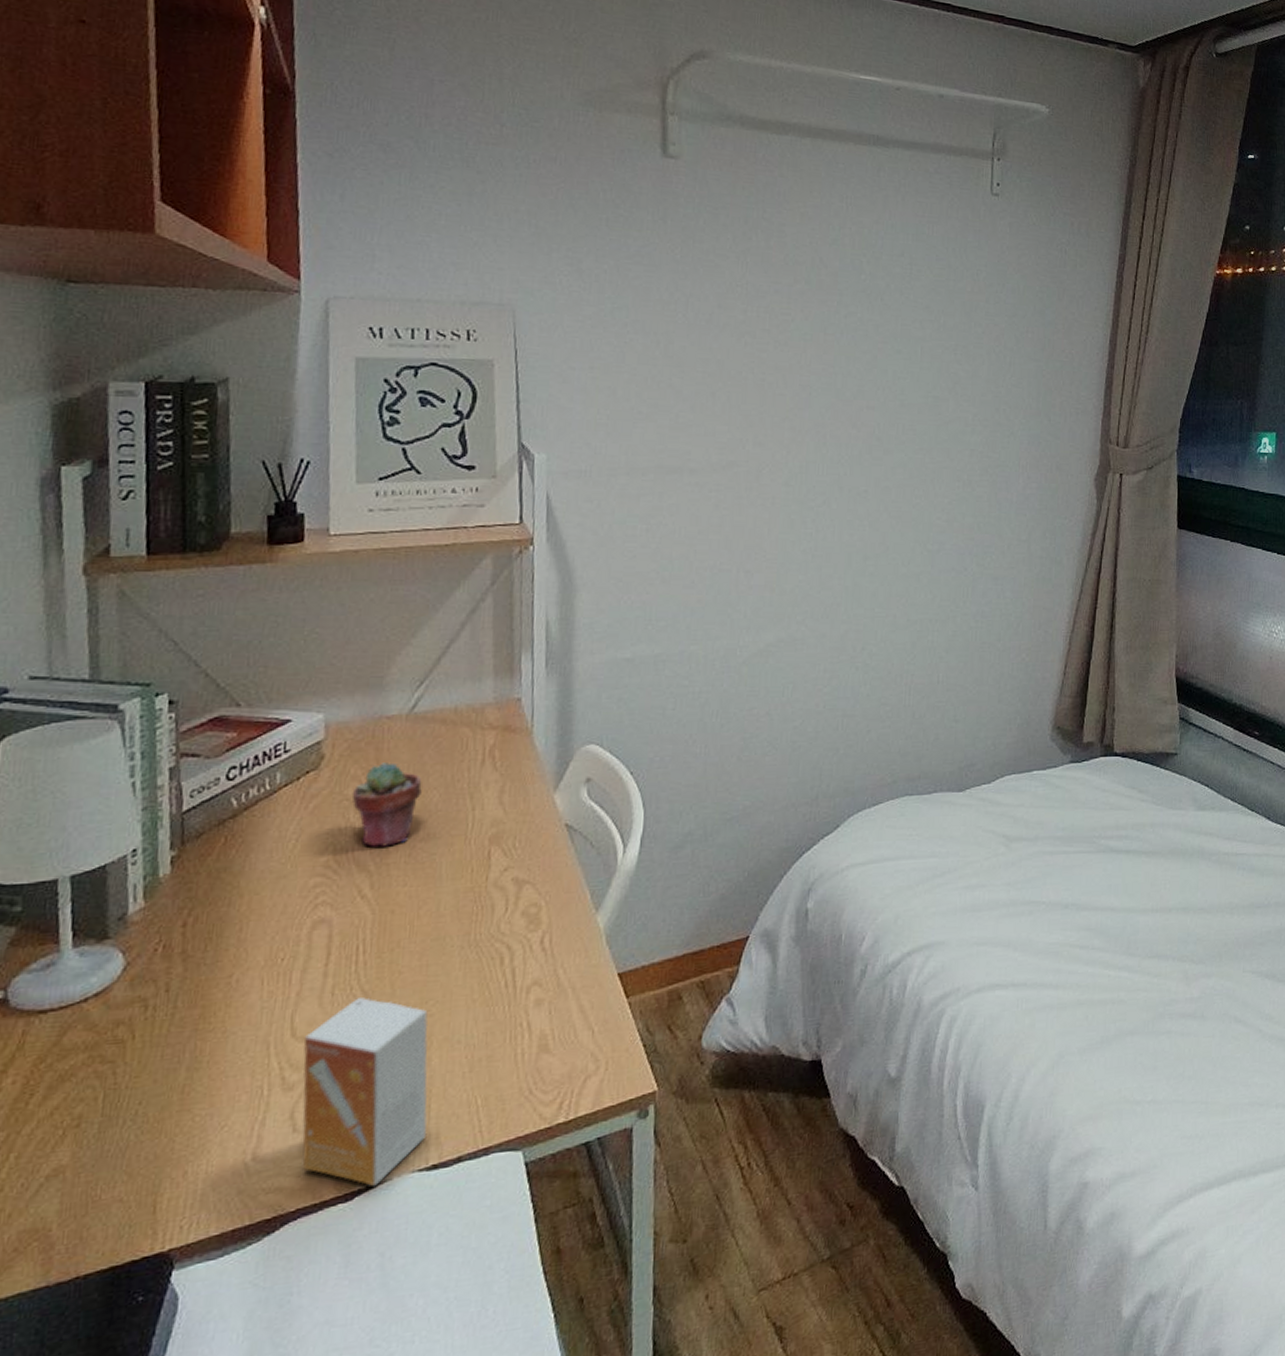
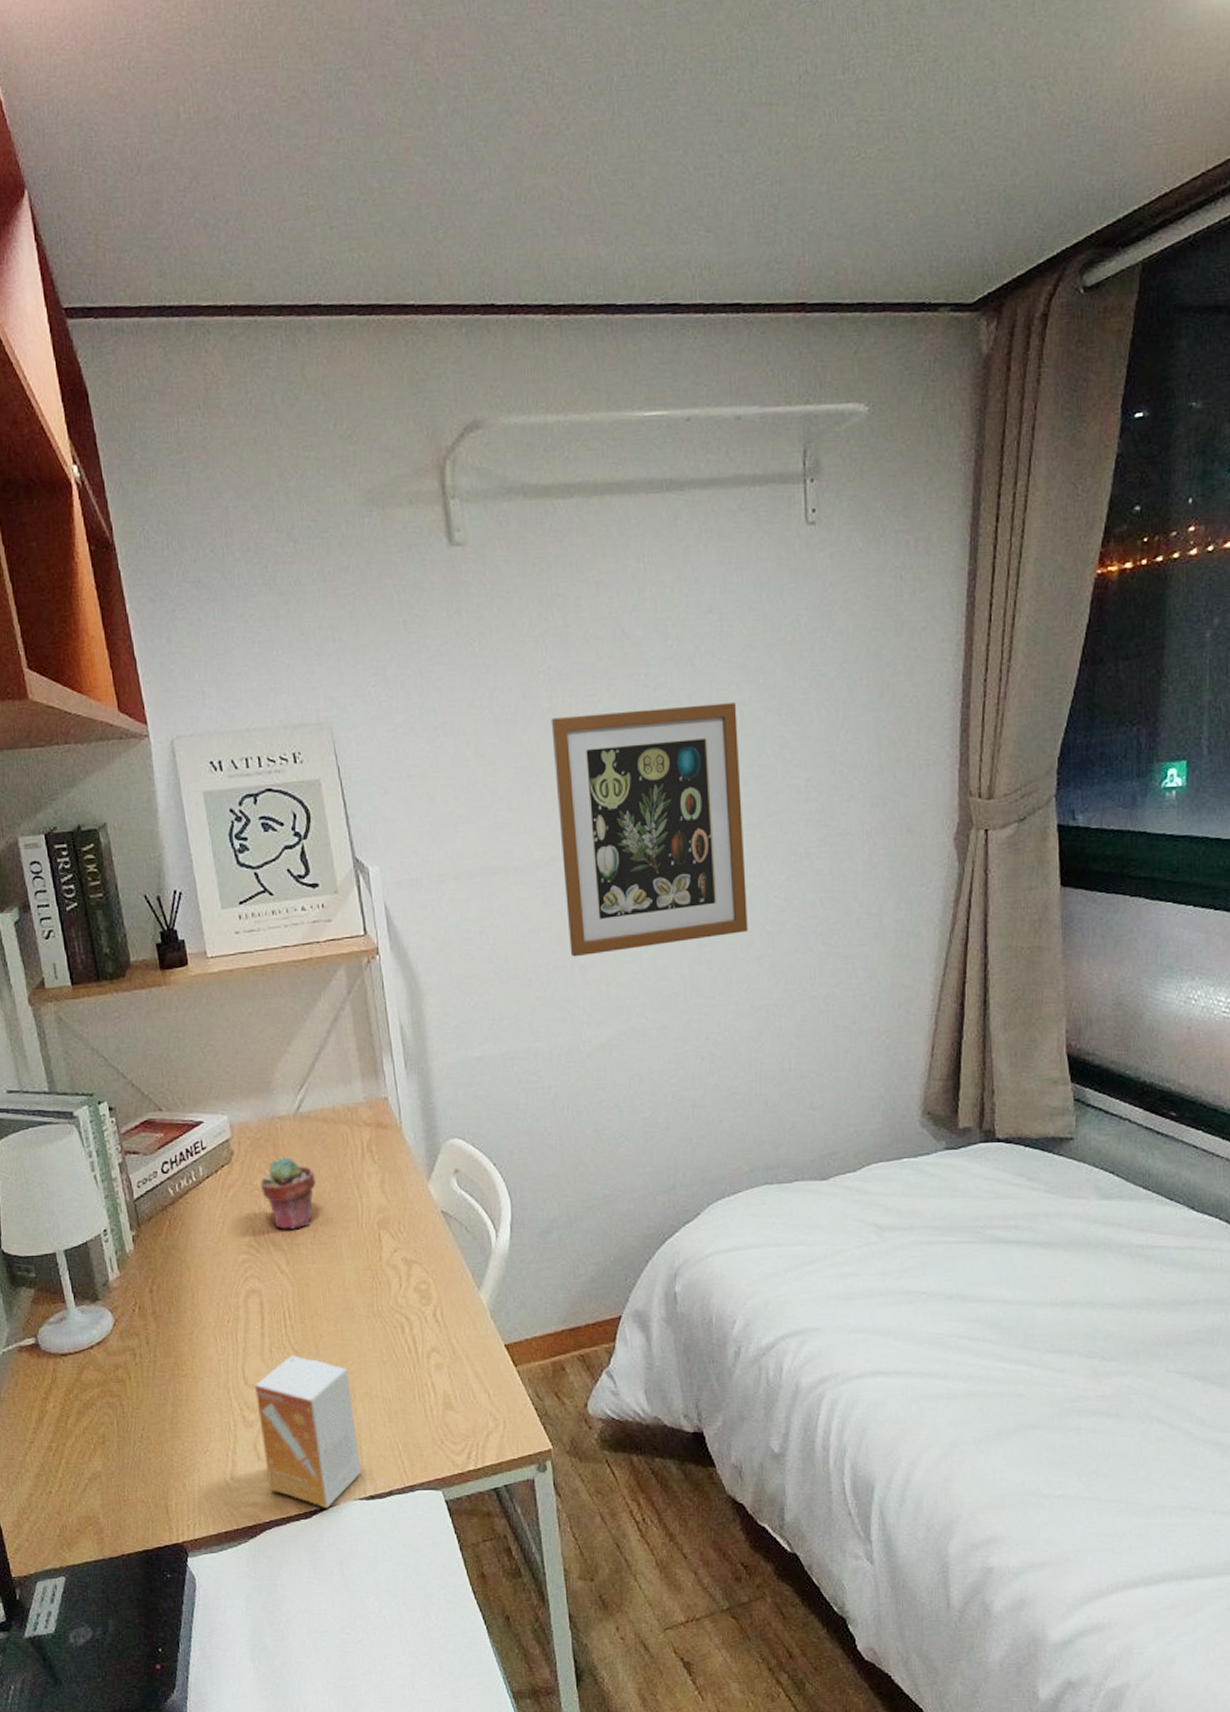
wall art: none [737,330,918,562] -> present [551,703,748,957]

